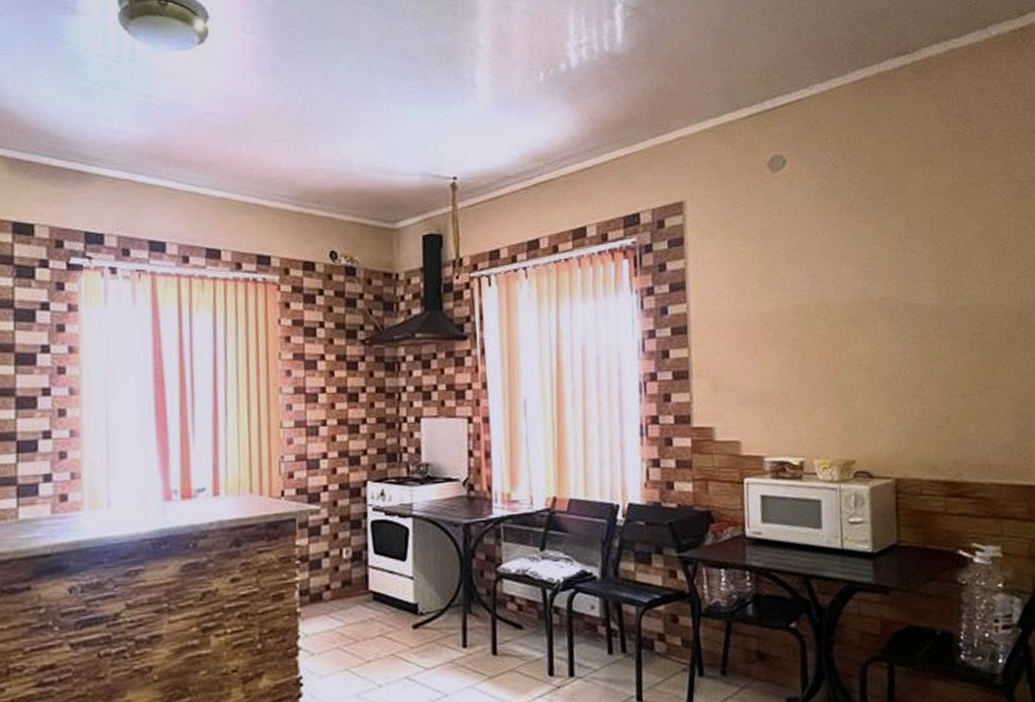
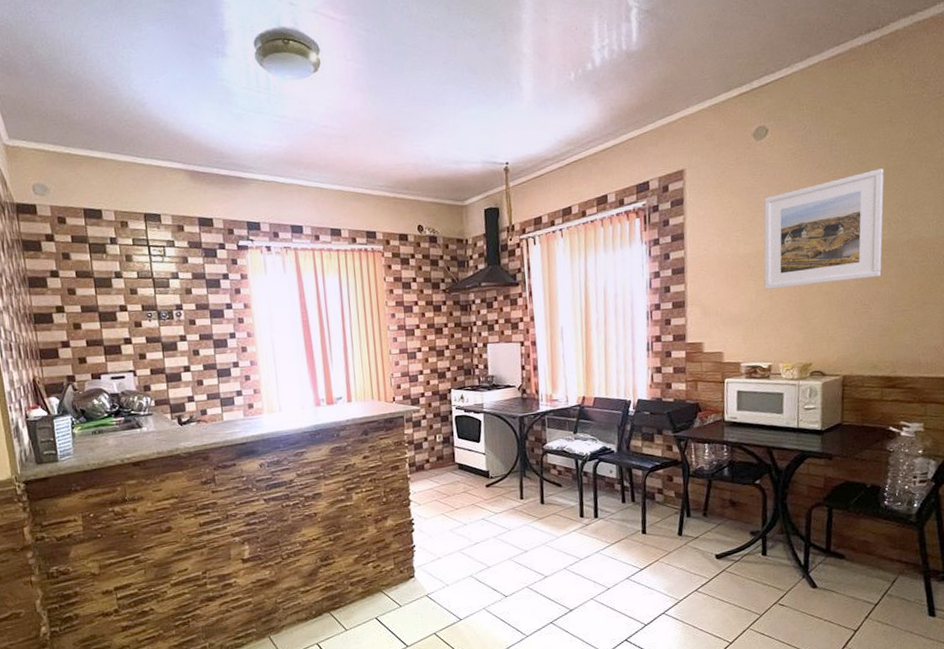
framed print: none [784,216,934,361] -> present [764,168,884,290]

